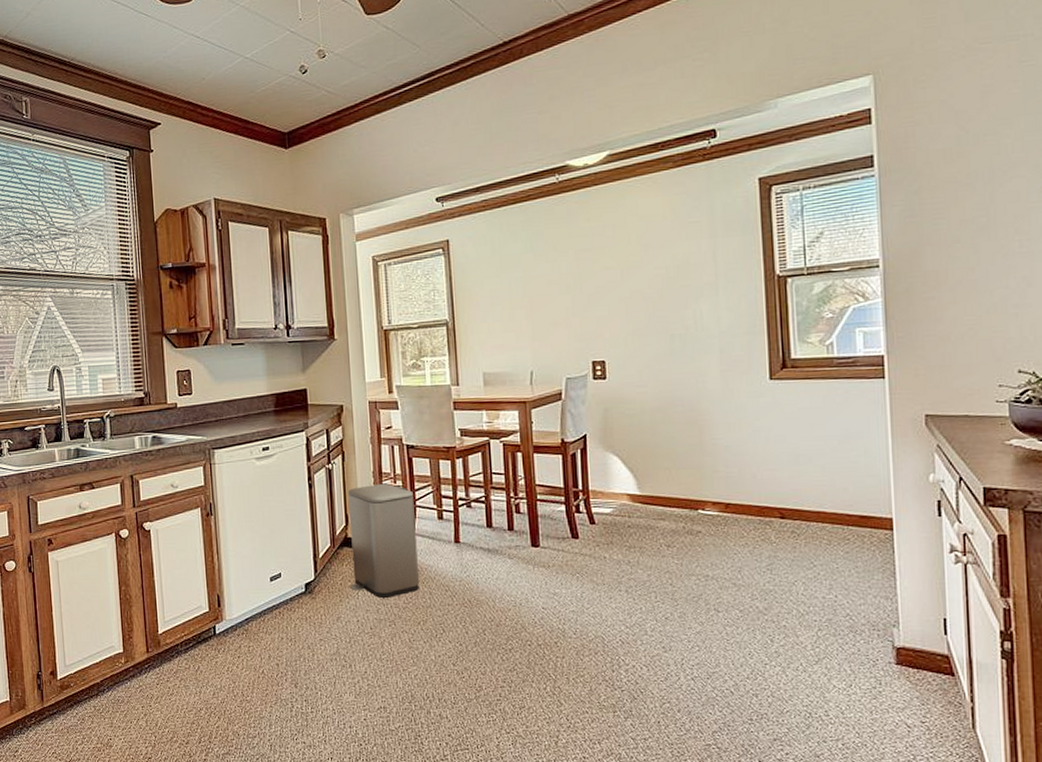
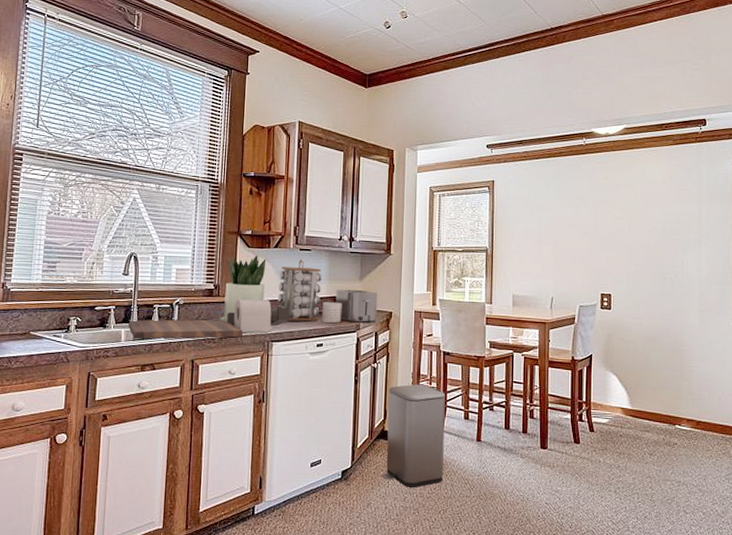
cutting board: none [60,430,181,458] -> present [128,319,243,339]
planter: none [153,356,200,432] -> present [219,255,266,322]
paper towel holder: none [162,403,229,442] -> present [227,299,290,333]
spice rack: none [213,354,262,426] -> present [277,258,322,323]
mug: none [264,399,287,424] -> present [322,301,342,324]
toaster: none [277,383,326,422] -> present [335,289,378,323]

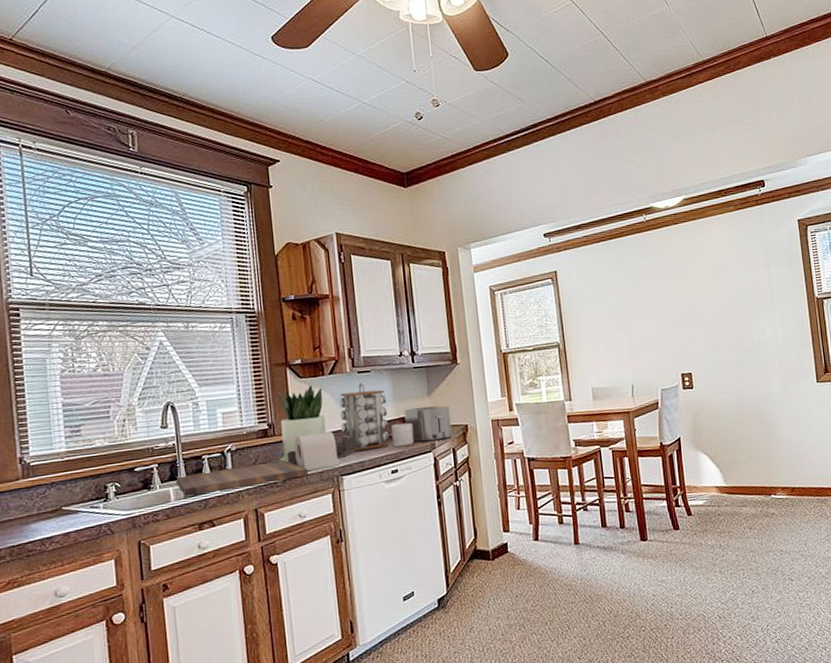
pedal bin: present [381,384,446,487] -> none [476,495,545,604]

